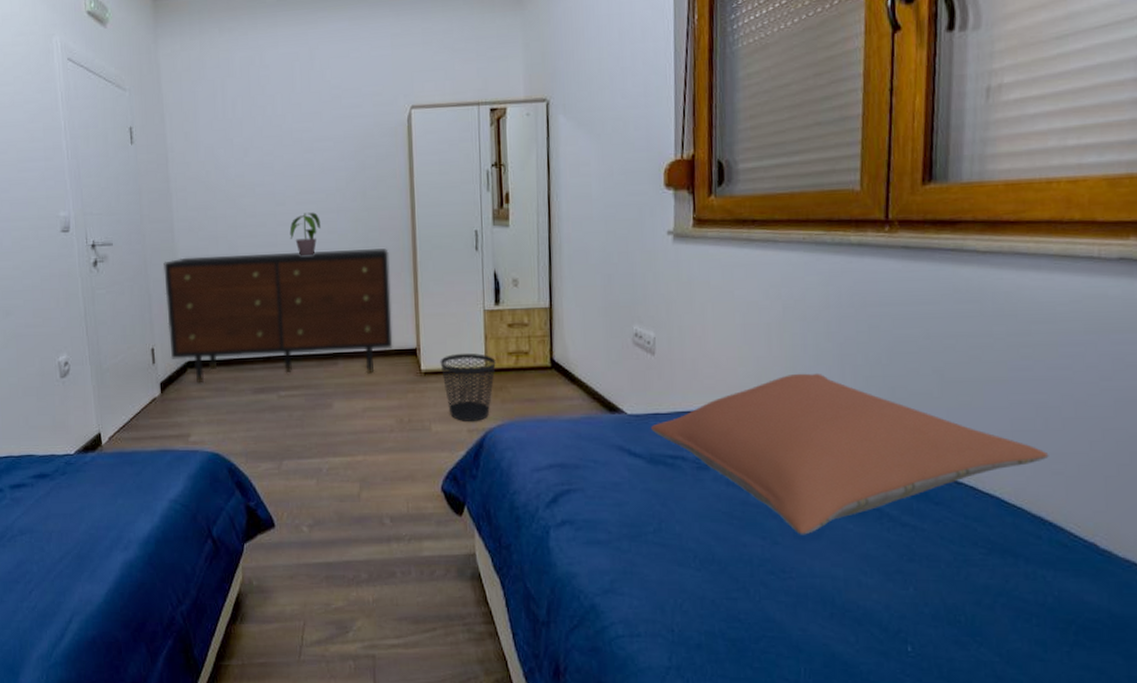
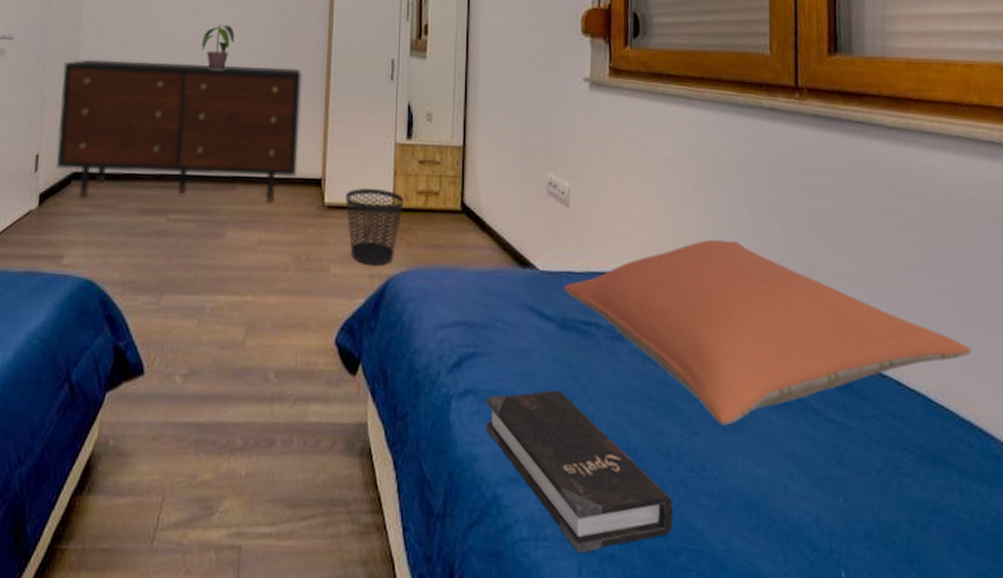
hardback book: none [581,516,754,646] -> present [486,390,673,554]

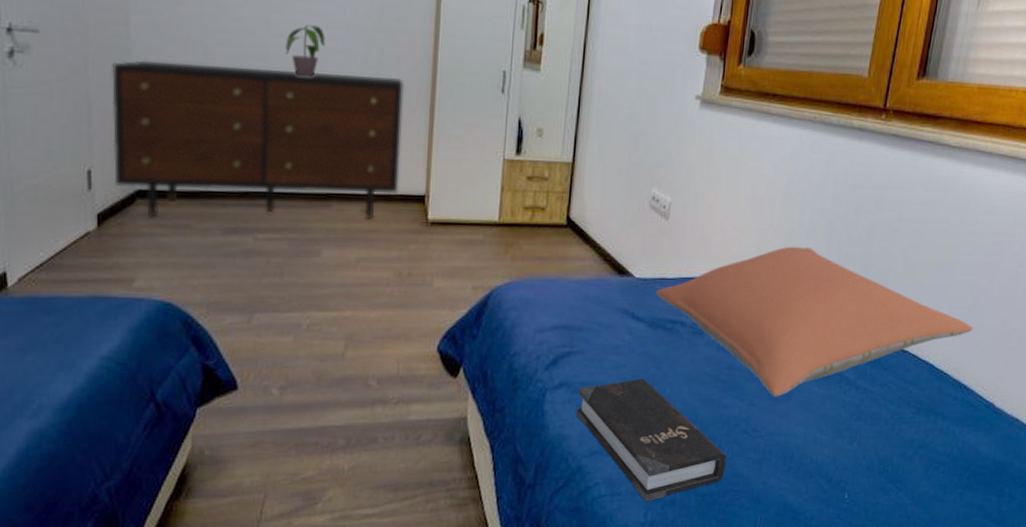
wastebasket: present [345,188,404,266] -> none [449,204,510,278]

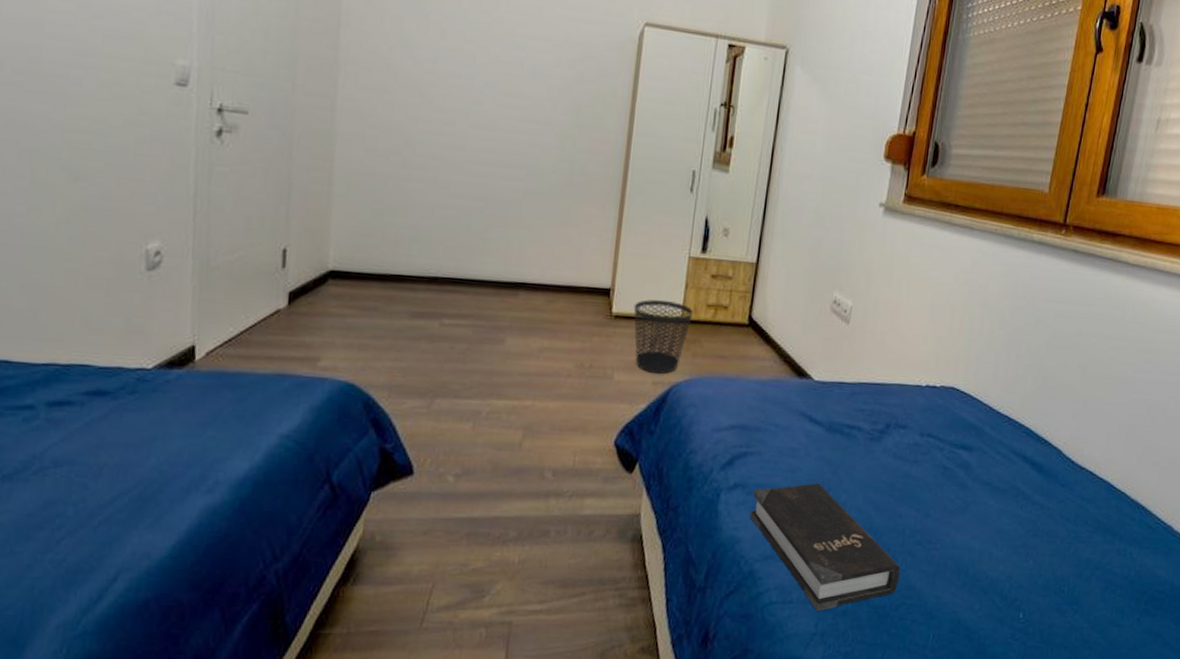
dresser: present [111,60,404,220] -> none [307,145,596,311]
potted plant: present [285,25,325,77] -> none [482,118,523,168]
wastebasket: none [449,204,510,278] -> present [633,299,693,374]
pillow: present [655,246,973,397] -> none [833,356,1151,509]

